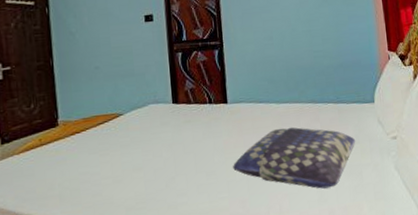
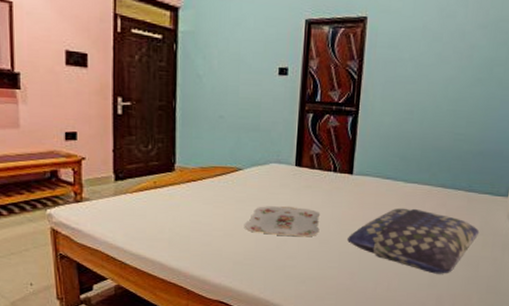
serving tray: none [132,143,205,175] -> present [245,206,321,237]

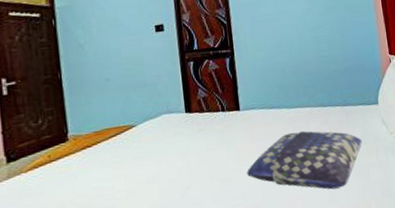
serving tray: present [245,206,321,237] -> none [146,151,219,187]

